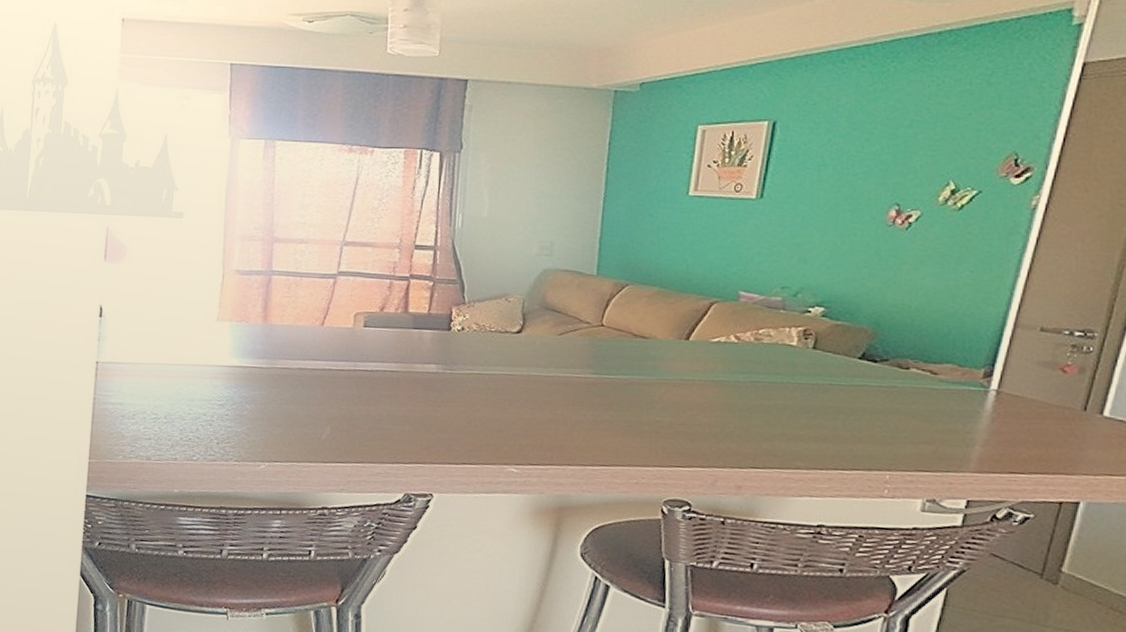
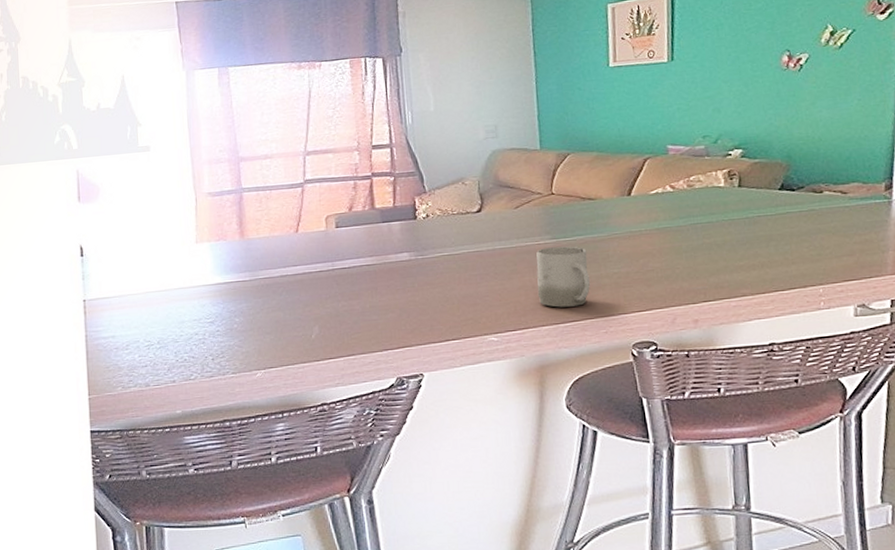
cup: none [568,382,630,450] -> present [536,246,590,308]

